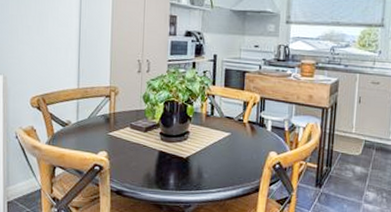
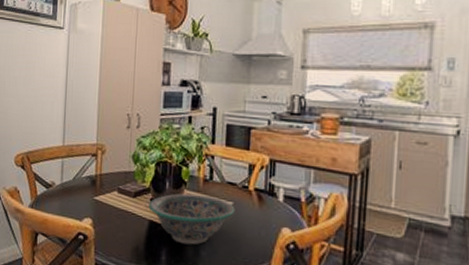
decorative bowl: none [158,127,232,170] -> present [148,193,235,245]

